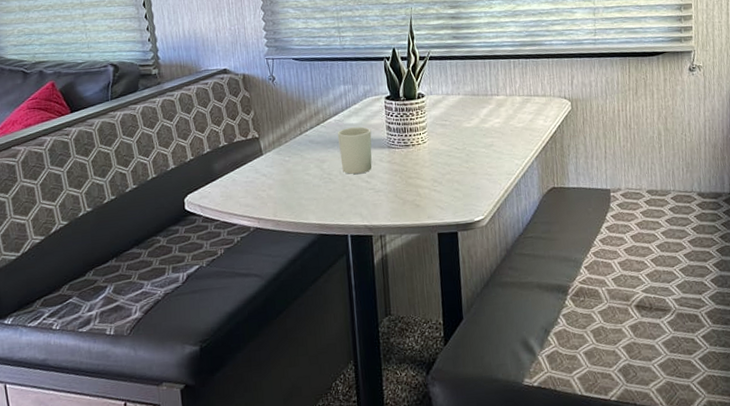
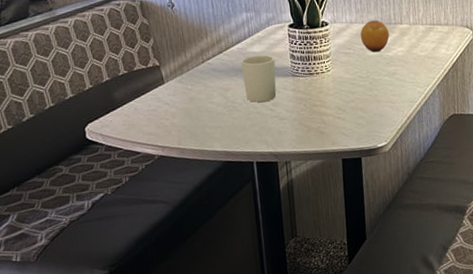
fruit: none [456,91,486,124] -> present [360,20,390,52]

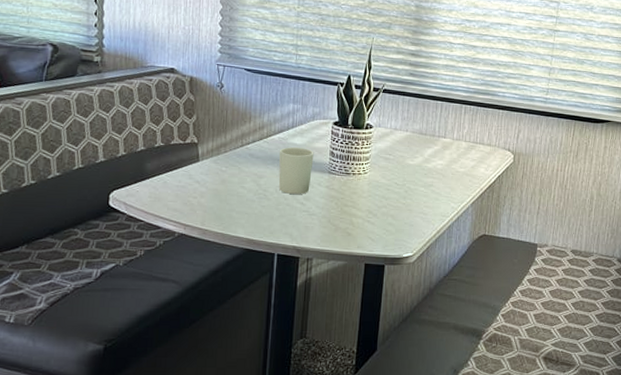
fruit: present [360,20,390,52] -> none [402,129,431,161]

